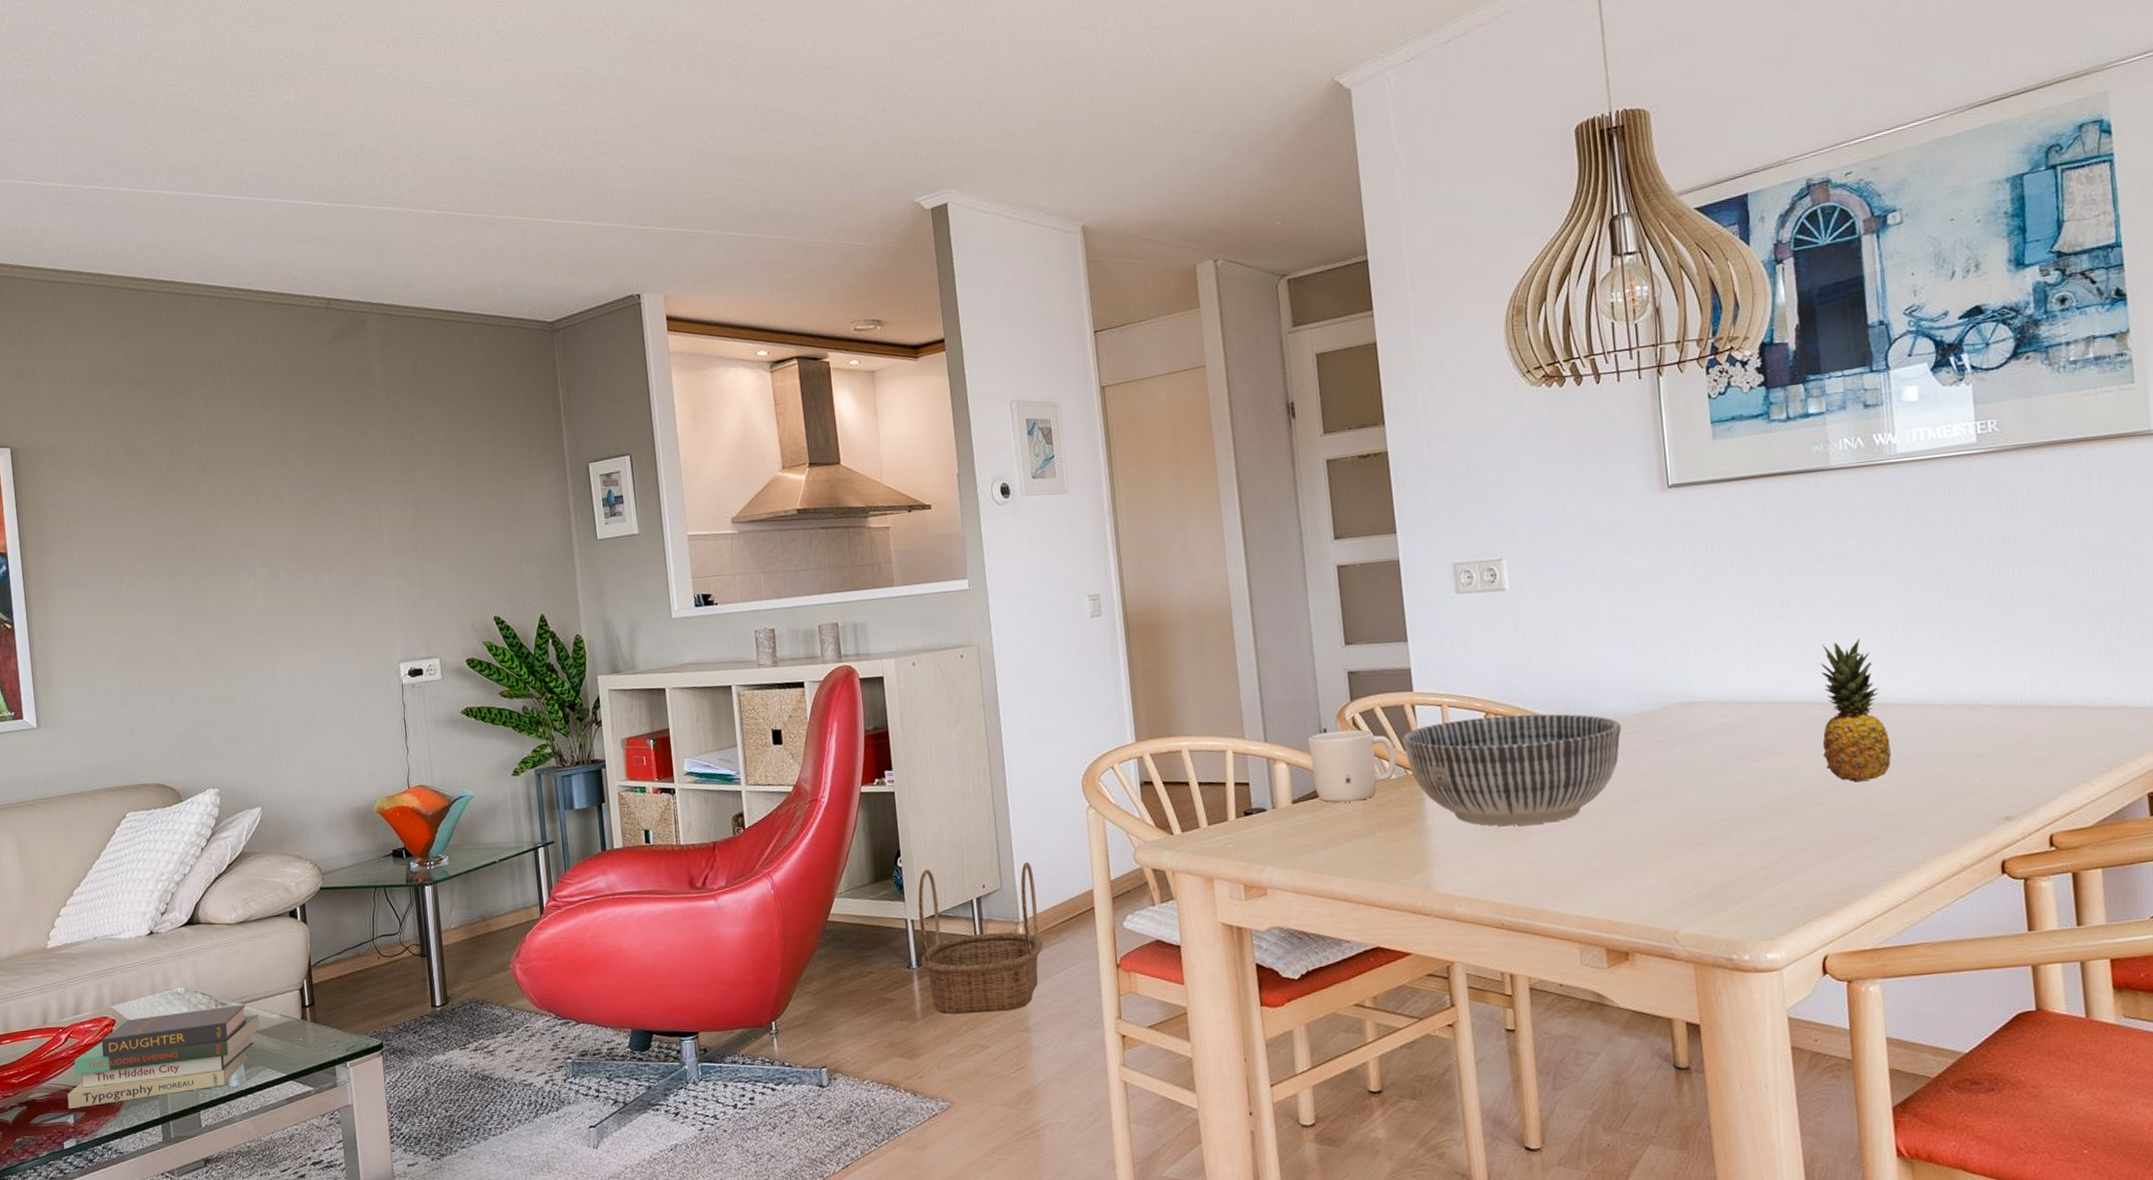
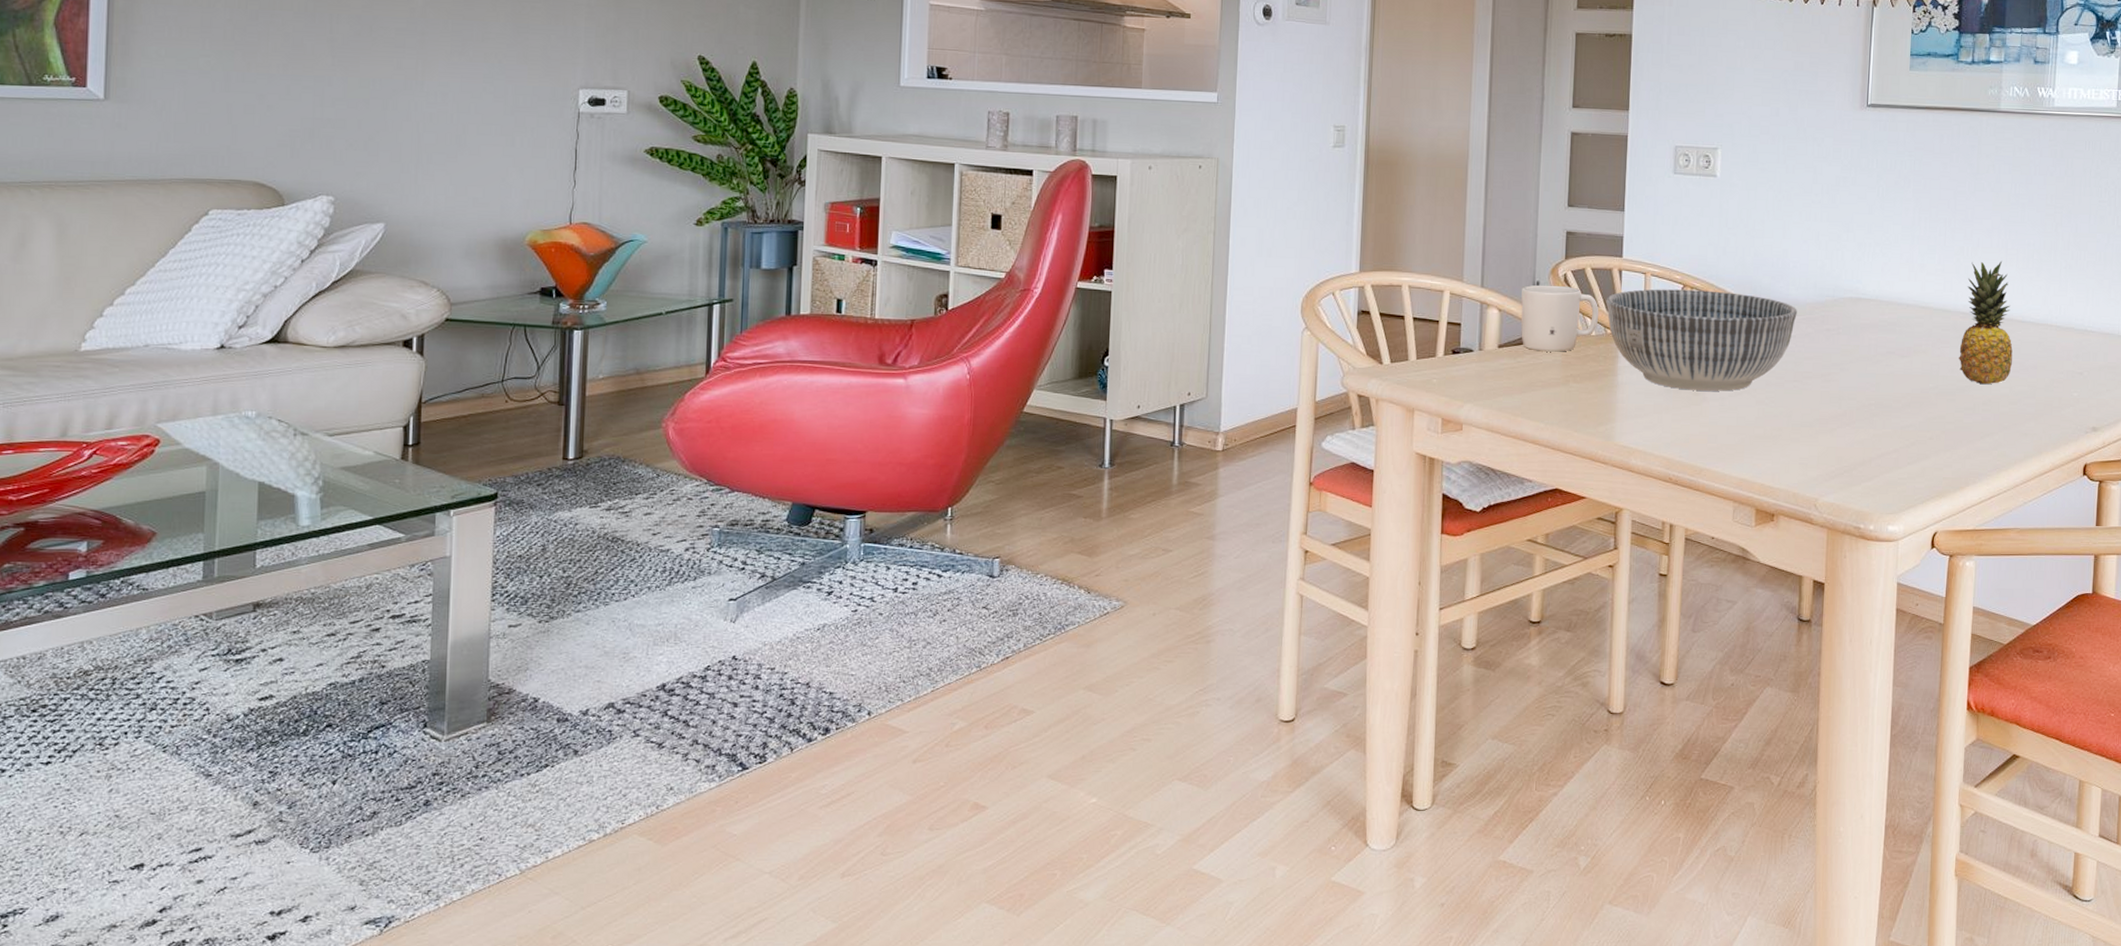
books: present [67,1004,259,1110] -> none [81,436,348,536]
basket: present [918,862,1043,1014] -> none [1114,371,1241,518]

